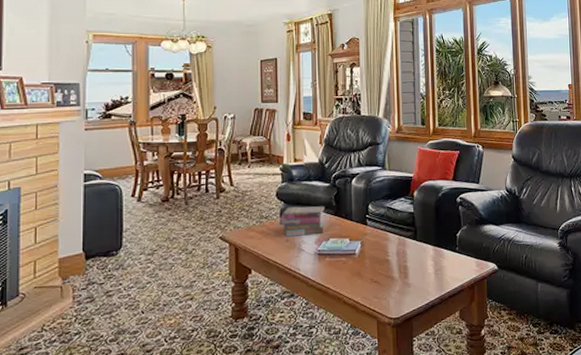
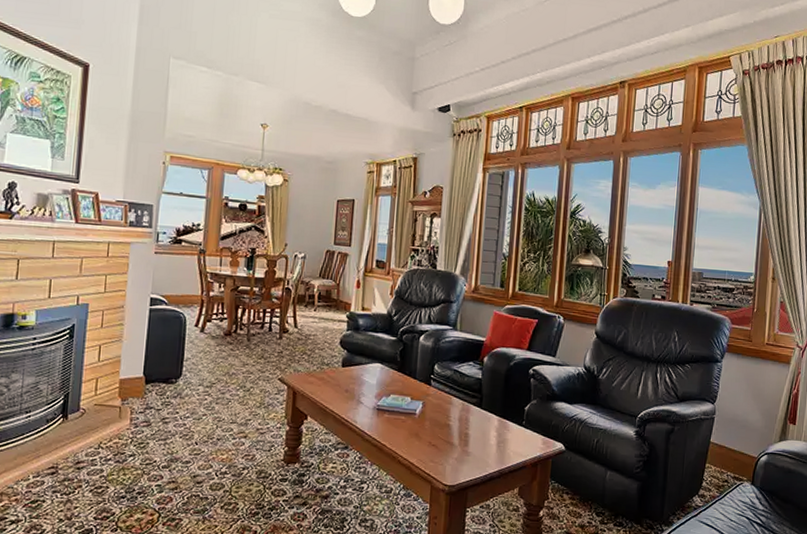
books: present [279,206,324,237] -> none [340,356,388,389]

